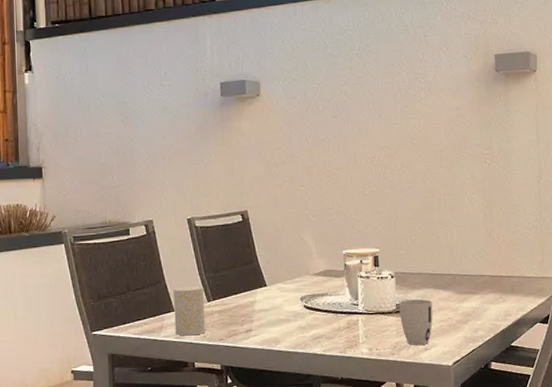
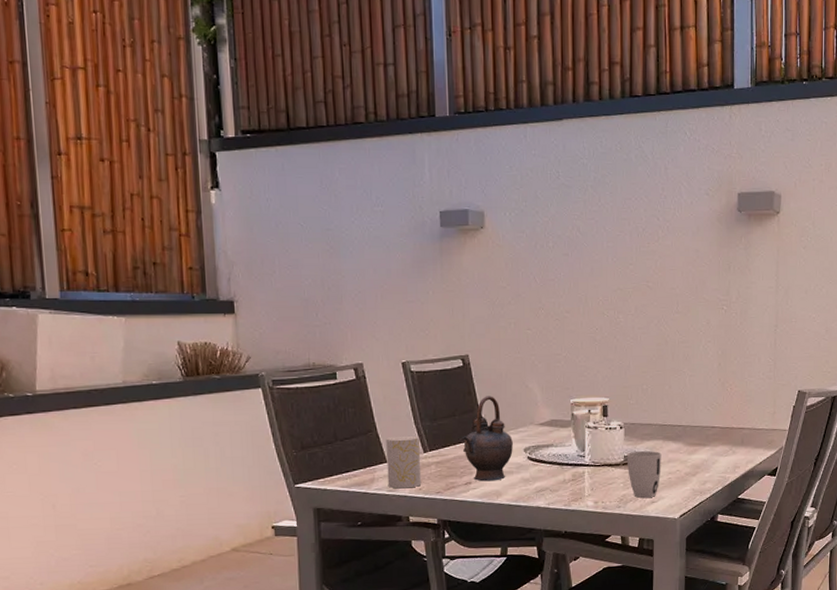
teapot: none [242,248,290,329] -> present [462,396,513,482]

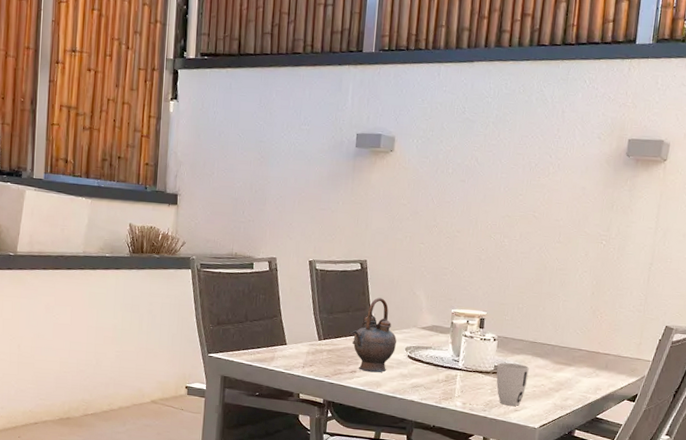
cup: present [386,435,422,489] -> none [285,323,316,369]

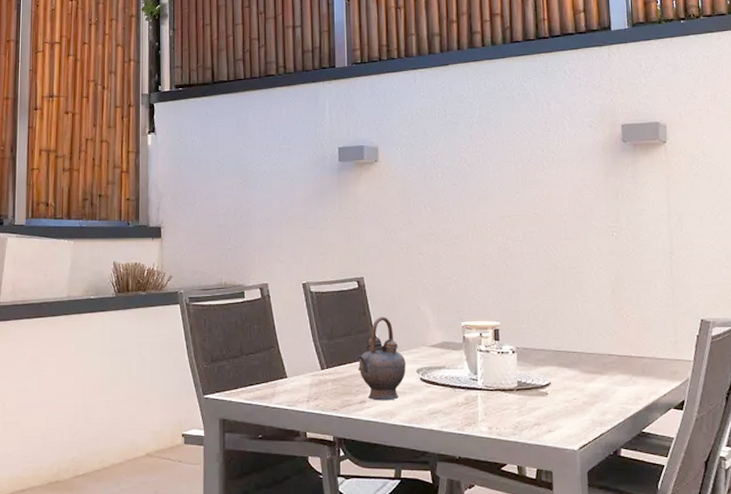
cup: present [496,362,529,406] -> none [520,377,558,426]

